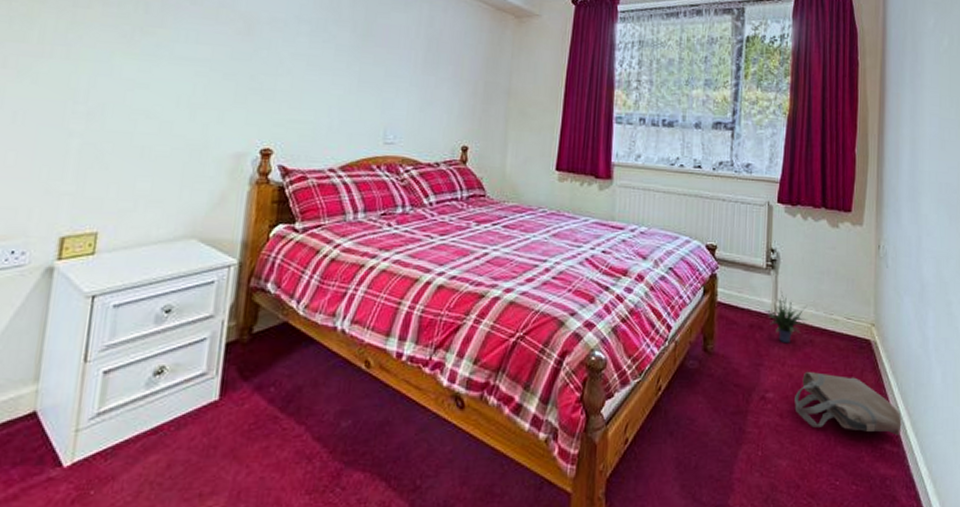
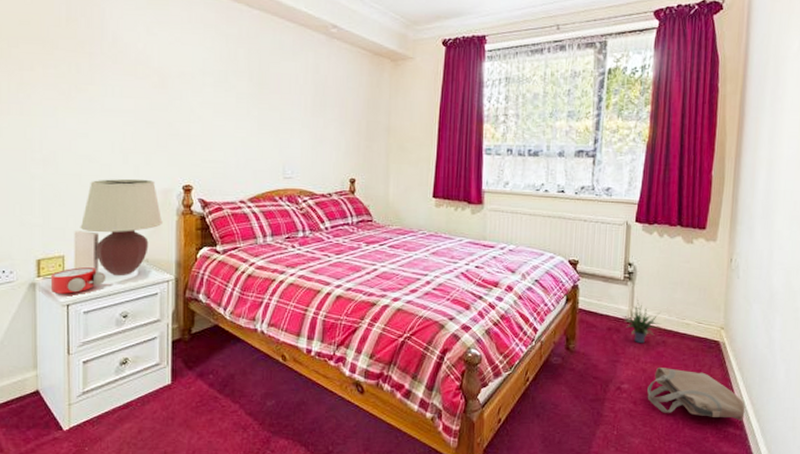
alarm clock: none [63,248,150,282] -> present [41,267,106,294]
book: none [108,200,148,255] -> present [74,230,100,273]
table lamp: none [123,139,231,260] -> present [80,178,163,277]

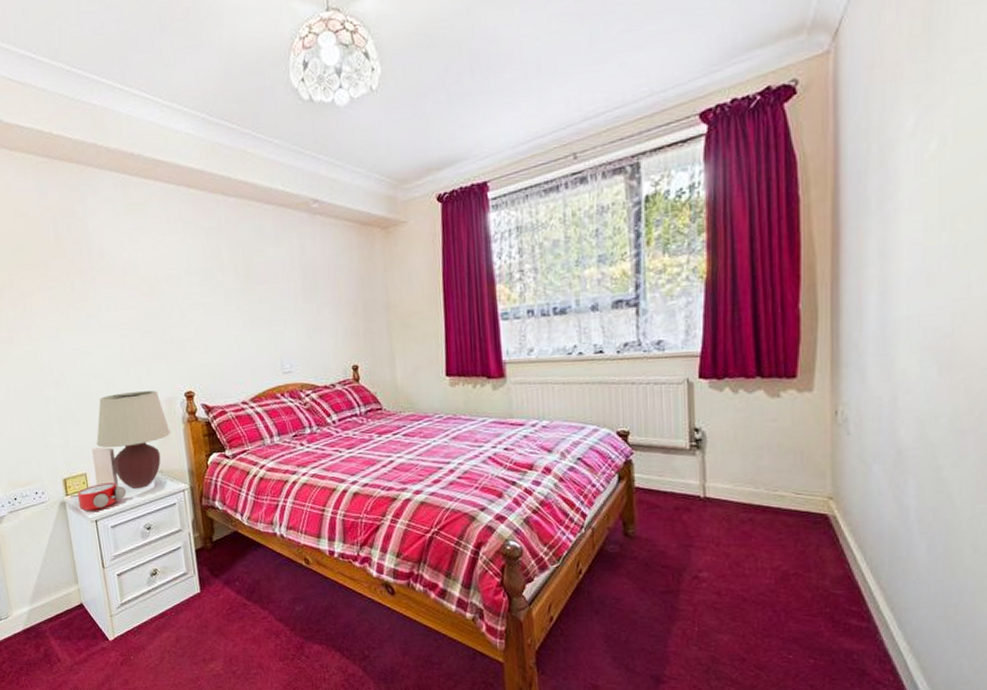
potted plant: present [621,299,663,344] -> none [691,470,748,524]
tote bag: present [647,368,745,421] -> none [734,550,872,611]

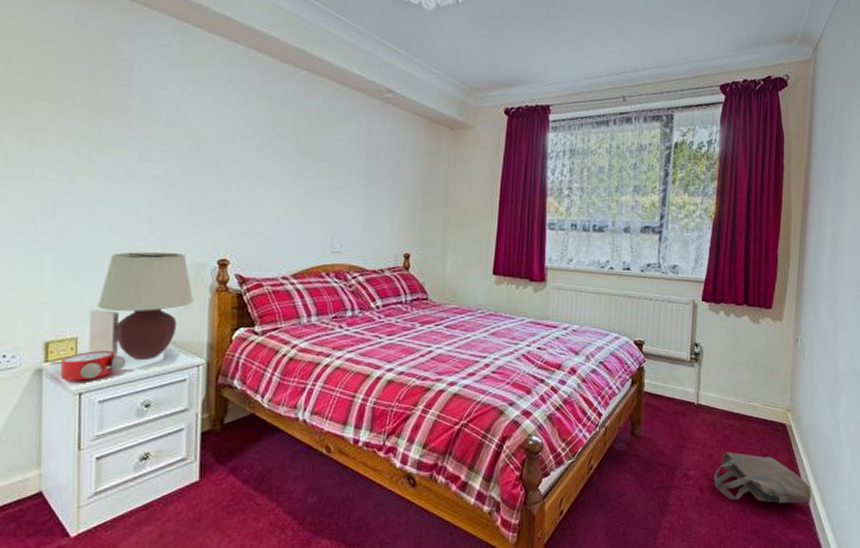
tote bag: none [734,550,872,611] -> present [714,452,812,506]

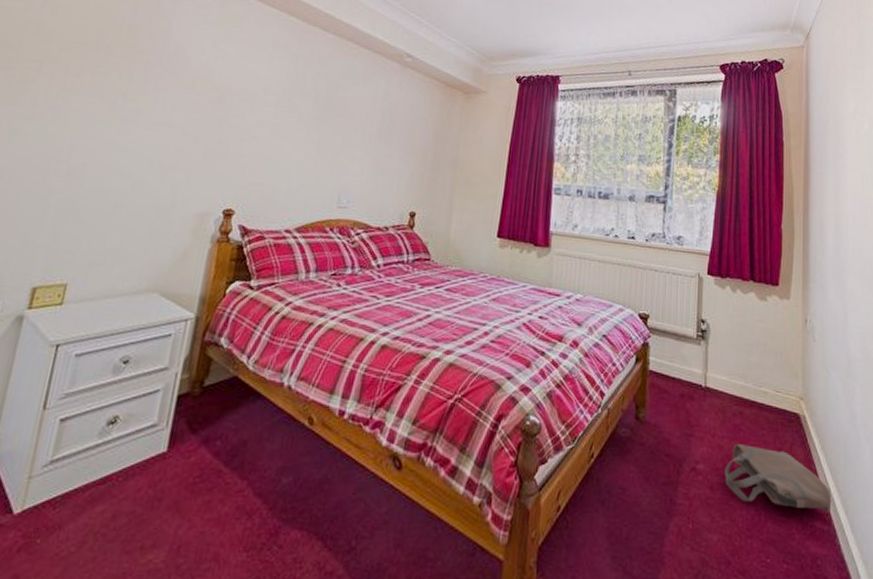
alarm clock: present [50,351,127,381] -> none [32,299,113,331]
book: present [89,308,120,357] -> none [76,254,116,307]
table lamp: present [97,251,194,361] -> none [93,197,193,312]

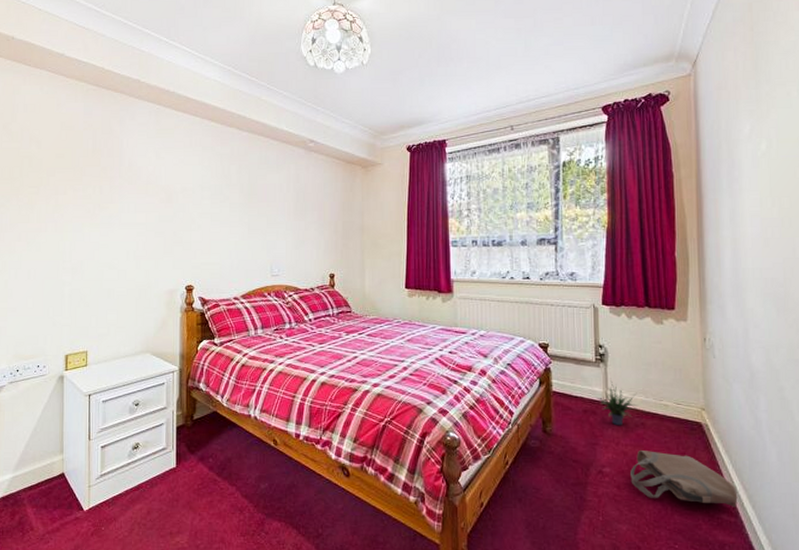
potted plant: none [695,361,739,415] -> present [597,380,640,426]

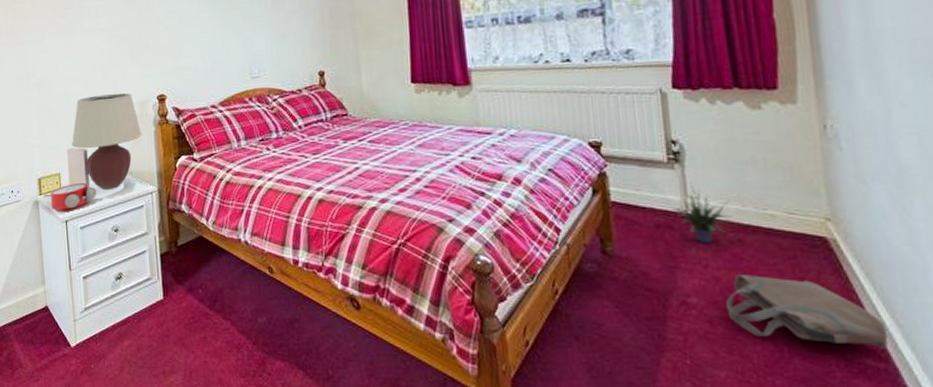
alarm clock: none [69,361,122,385] -> present [43,183,97,210]
book: none [95,328,116,366] -> present [67,147,91,188]
table lamp: none [100,281,169,368] -> present [71,93,142,191]

